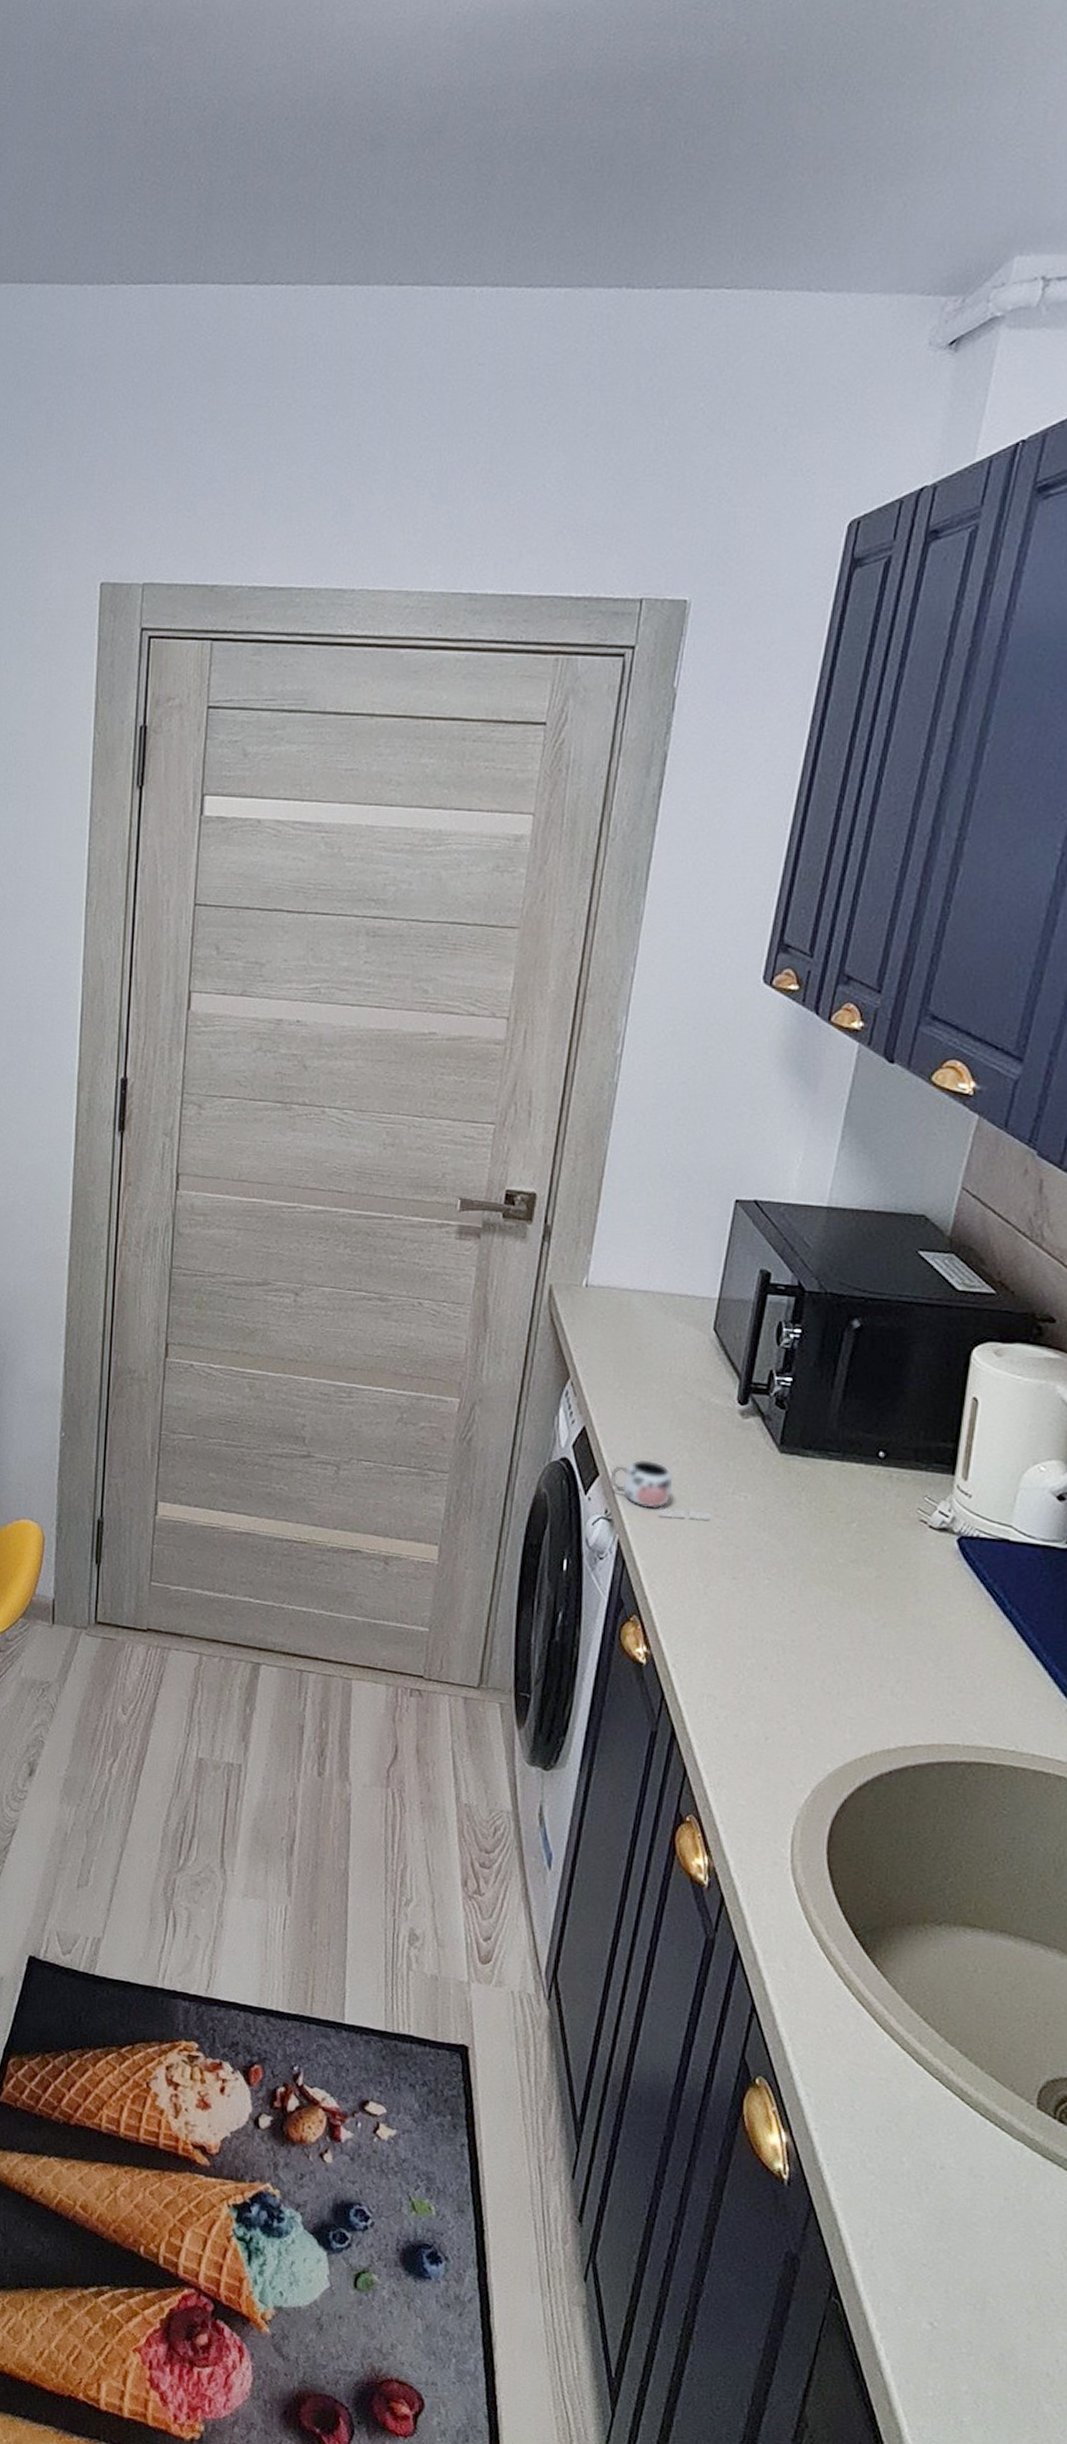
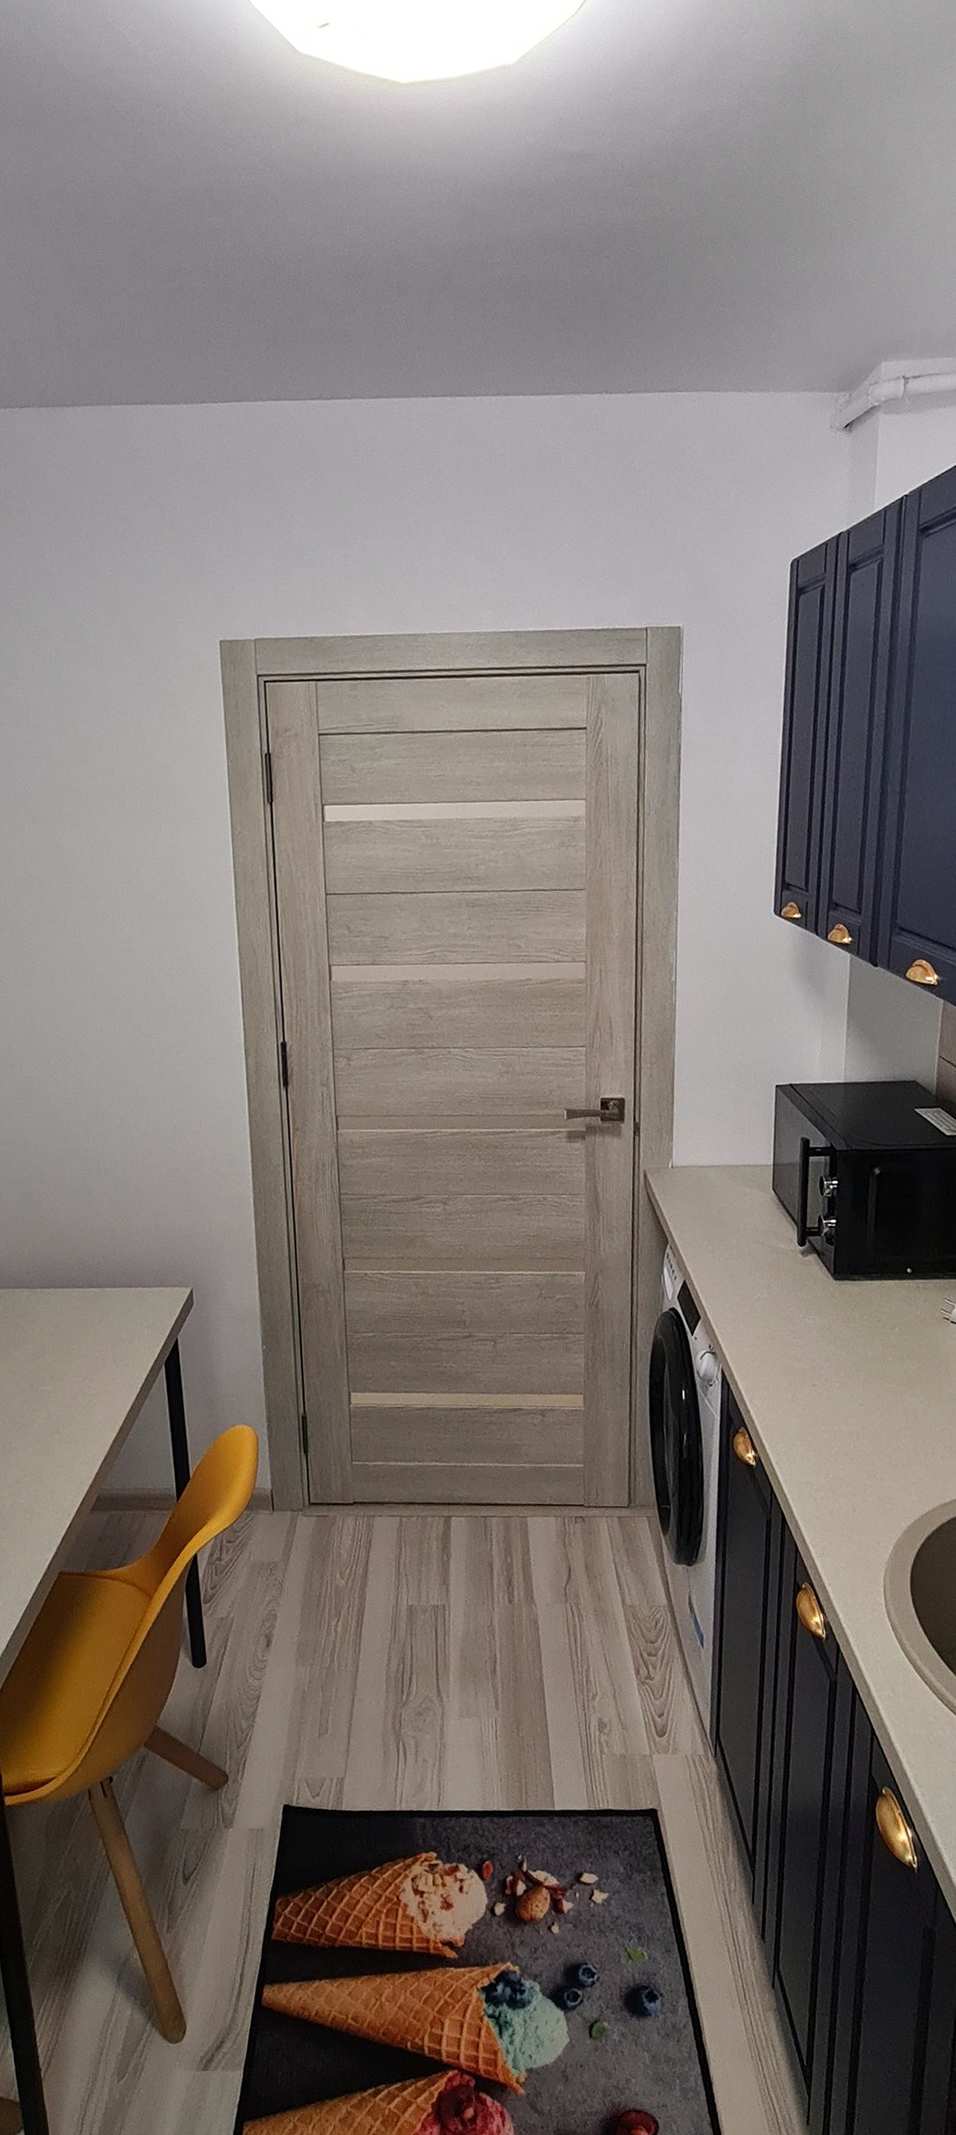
mug: present [609,1459,710,1520] -> none [709,1300,789,1344]

